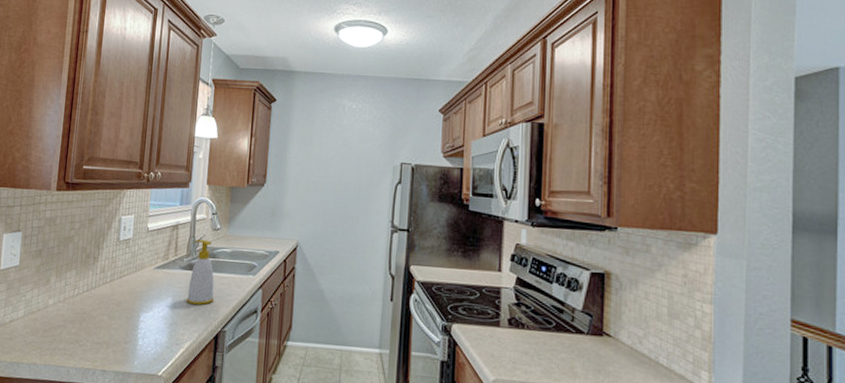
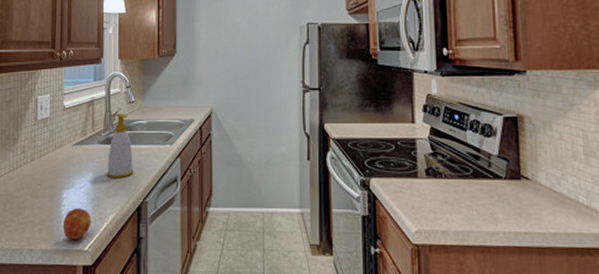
apple: none [137,332,168,364] -> present [63,208,91,239]

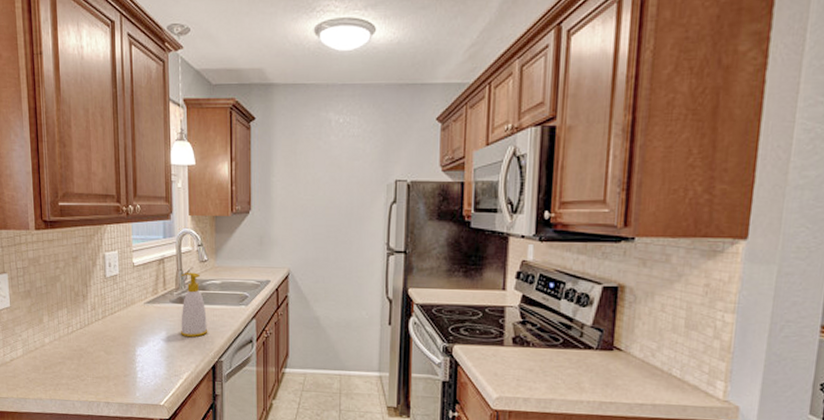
apple: present [63,208,91,239] -> none [138,365,166,395]

